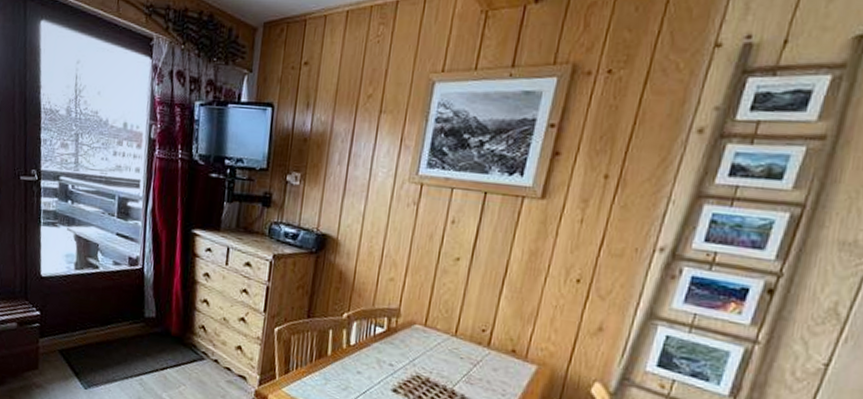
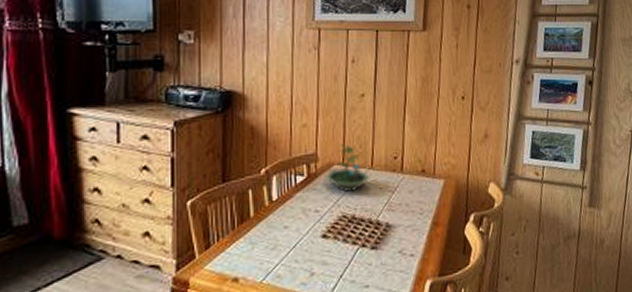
terrarium: none [404,304,452,355] -> present [324,143,370,192]

